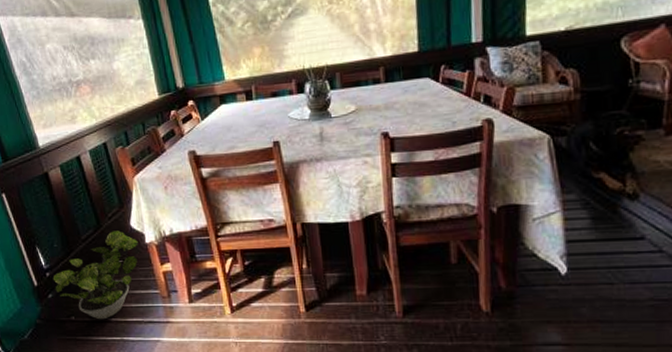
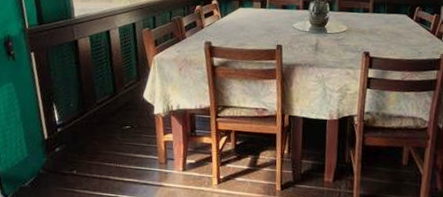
potted plant: present [52,230,138,320] -> none [63,99,147,177]

